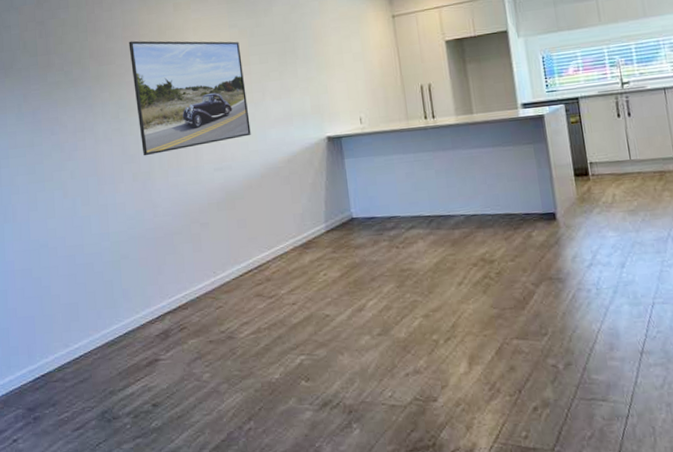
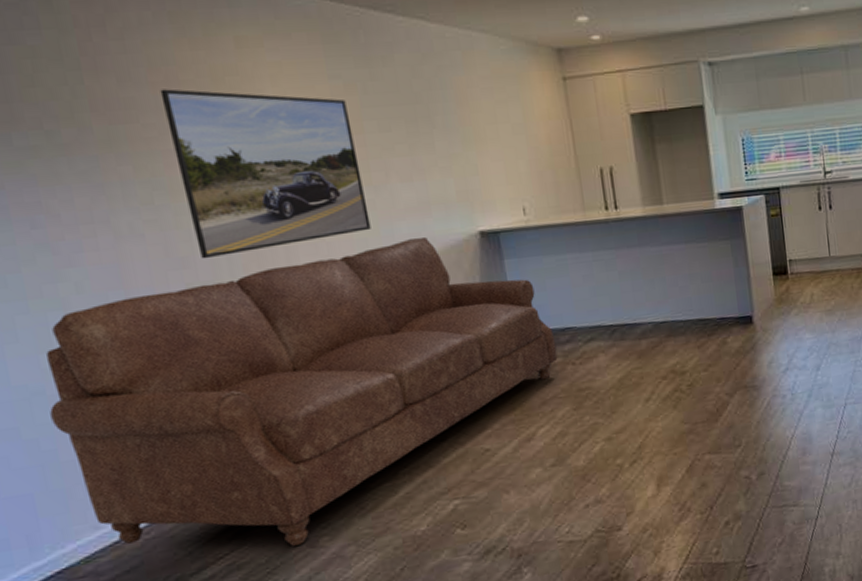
sofa: none [49,141,385,378] -> present [46,237,558,546]

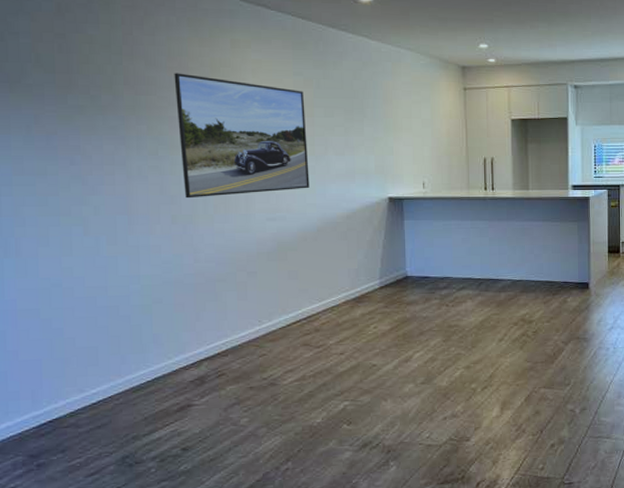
sofa: present [46,237,558,546] -> none [63,198,436,422]

